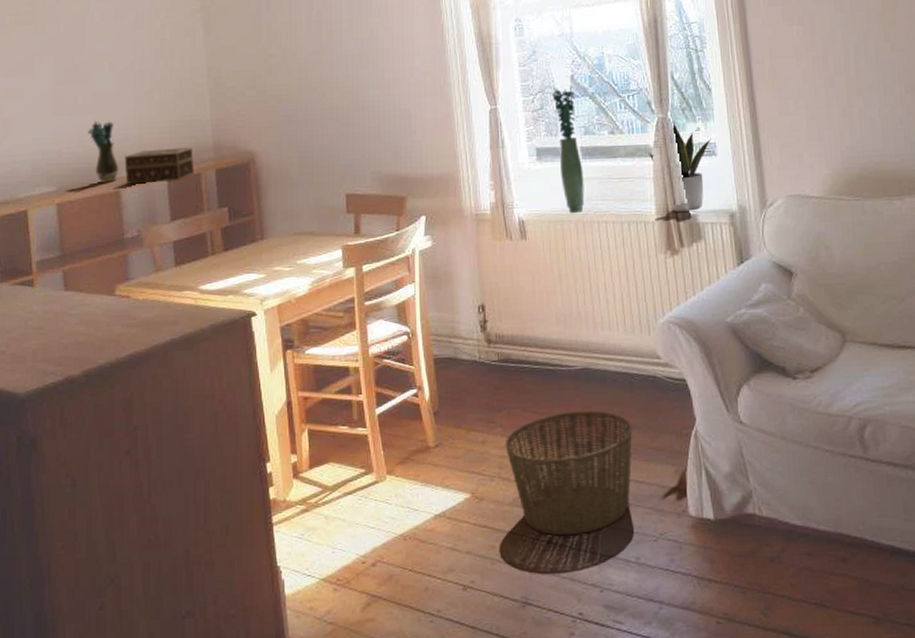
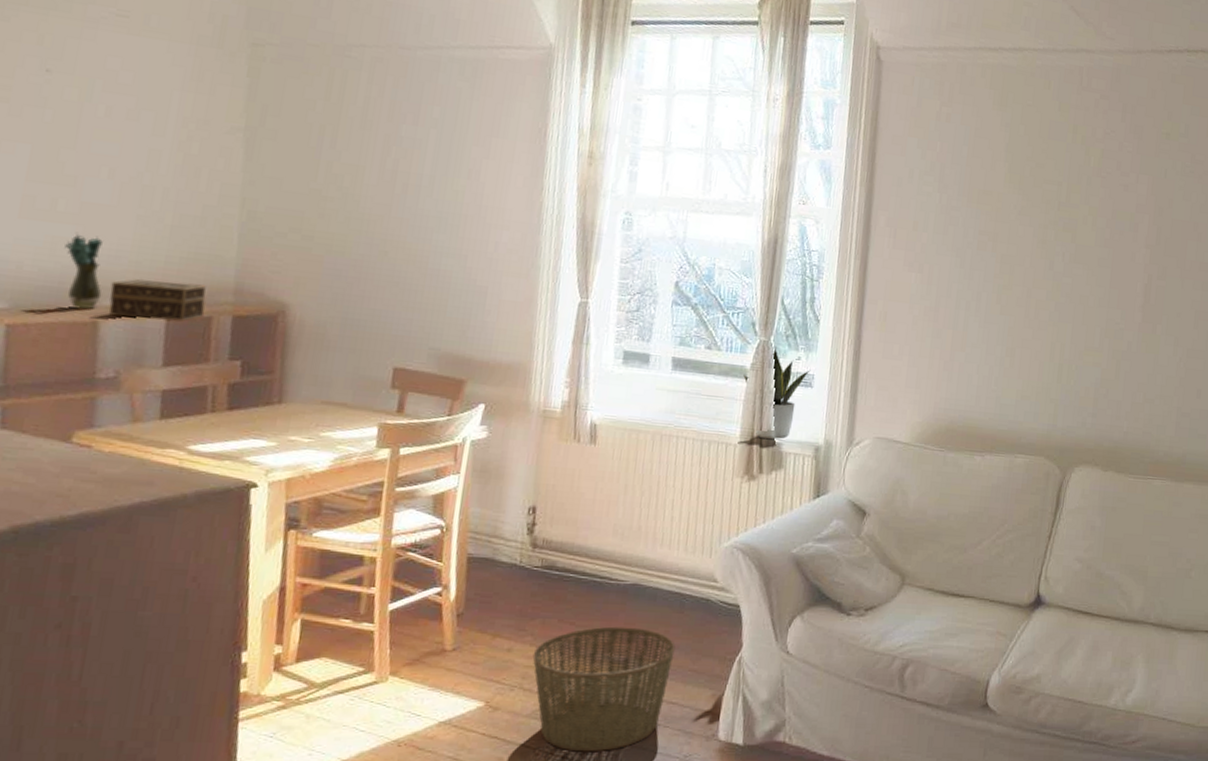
vase: present [551,86,585,214] -> none [645,289,676,426]

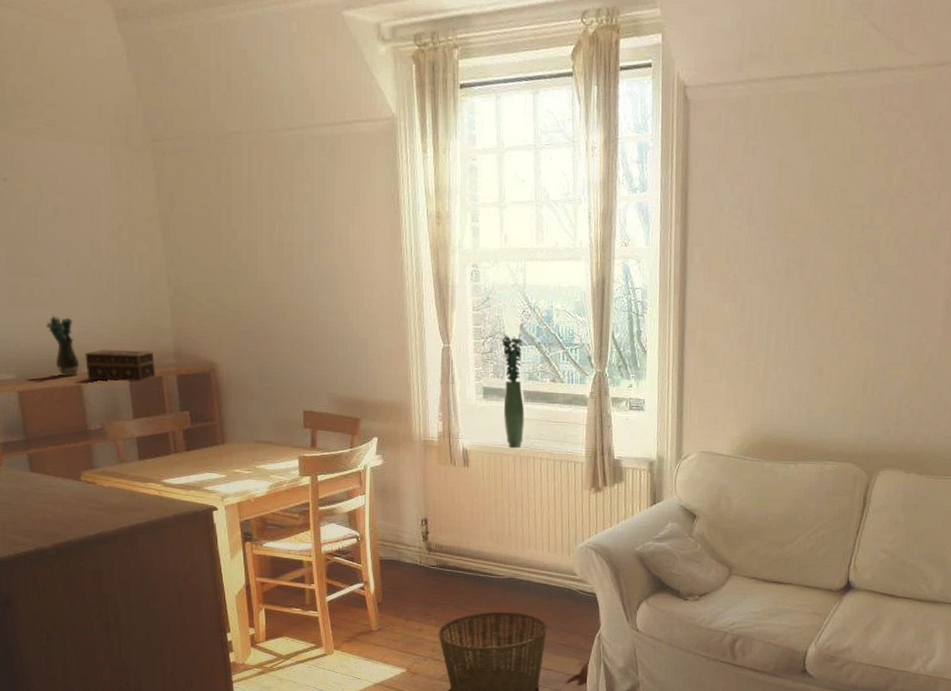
vase: none [645,289,676,426] -> present [501,332,525,449]
potted plant: present [743,346,811,440] -> none [584,376,641,457]

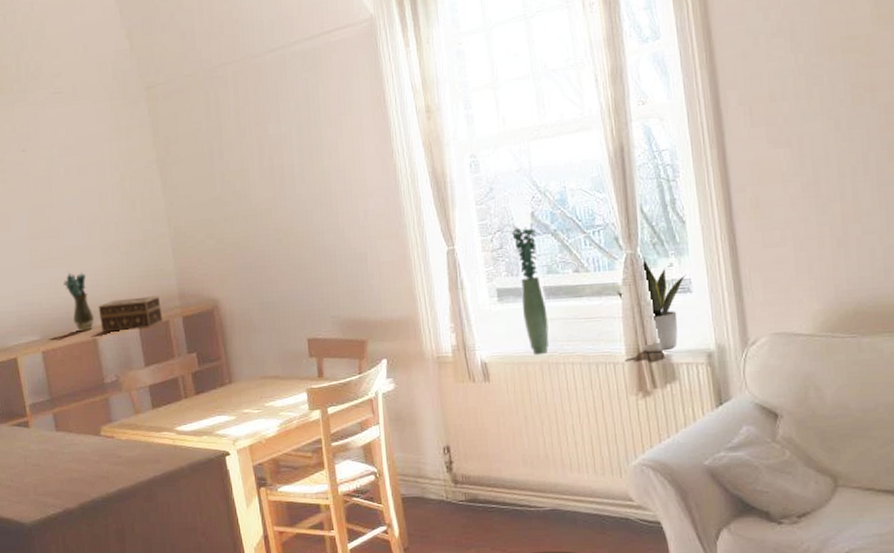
potted plant: none [584,376,641,457] -> present [617,256,686,353]

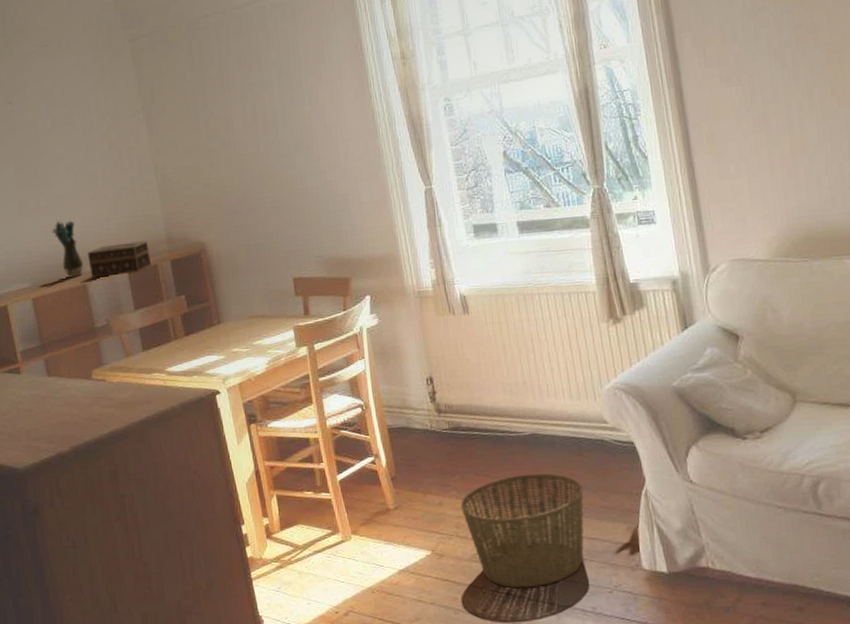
vase: present [511,223,550,356] -> none [485,162,525,288]
potted plant: present [617,256,686,353] -> none [586,190,650,282]

